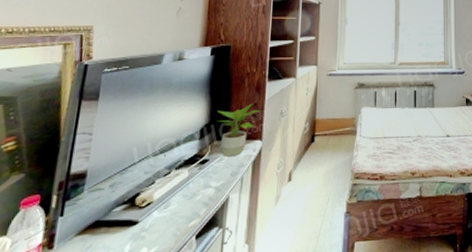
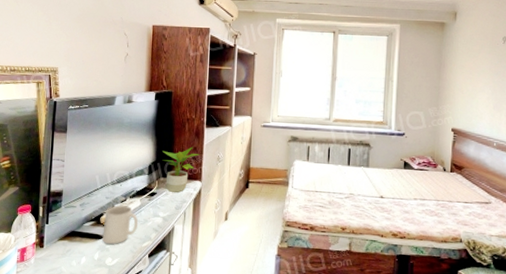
mug: none [136,179,185,231] -> present [102,205,139,245]

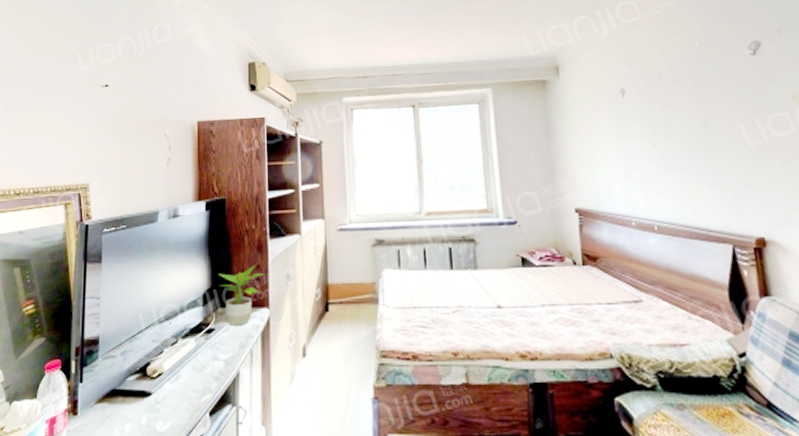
mug: present [102,205,139,245] -> none [150,349,195,403]

